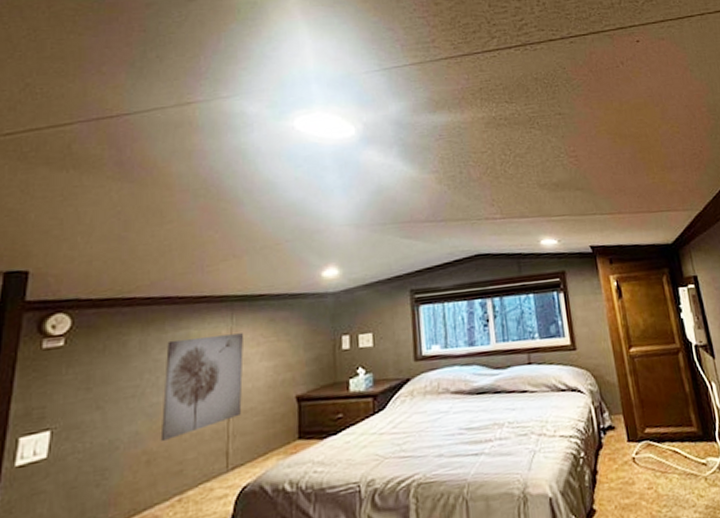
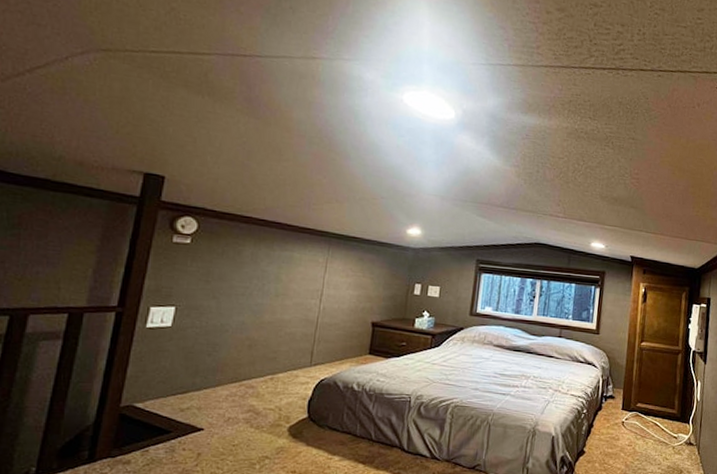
wall art: present [160,333,244,441] -> none [261,257,337,333]

